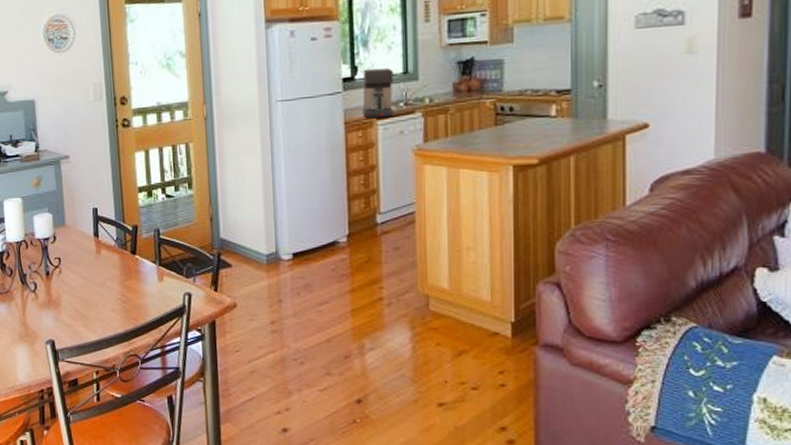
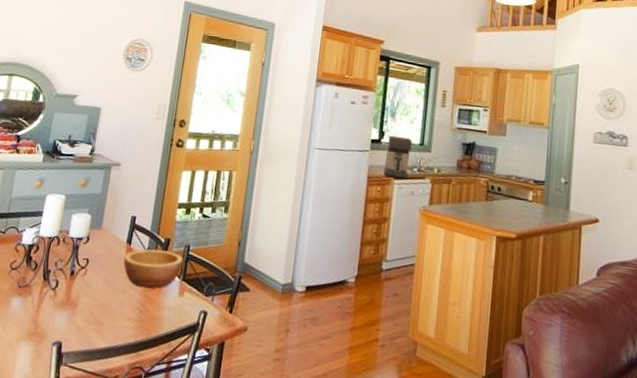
bowl: none [94,237,156,278] -> present [123,249,184,289]

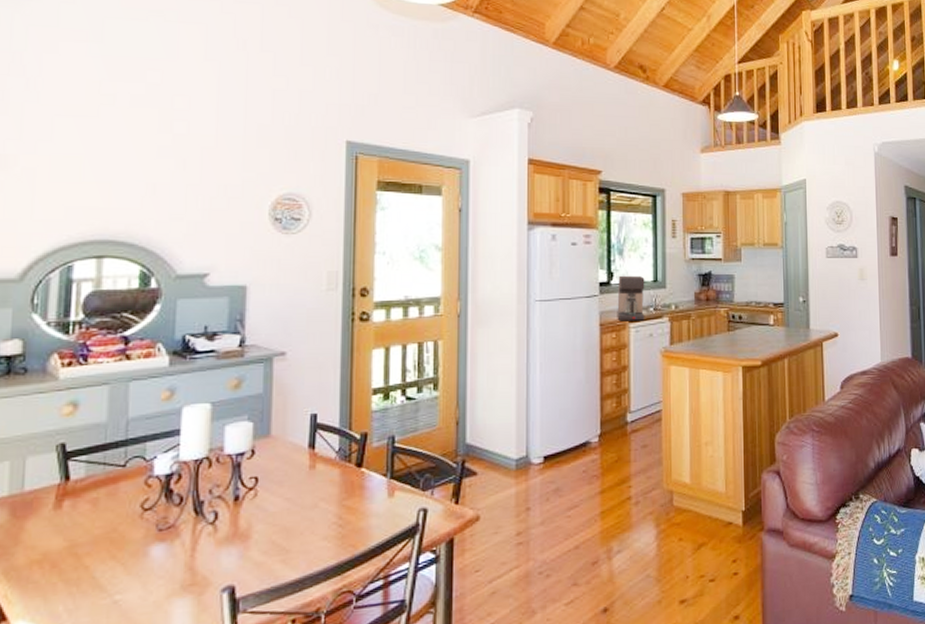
bowl: present [123,249,184,289] -> none [307,447,388,498]

